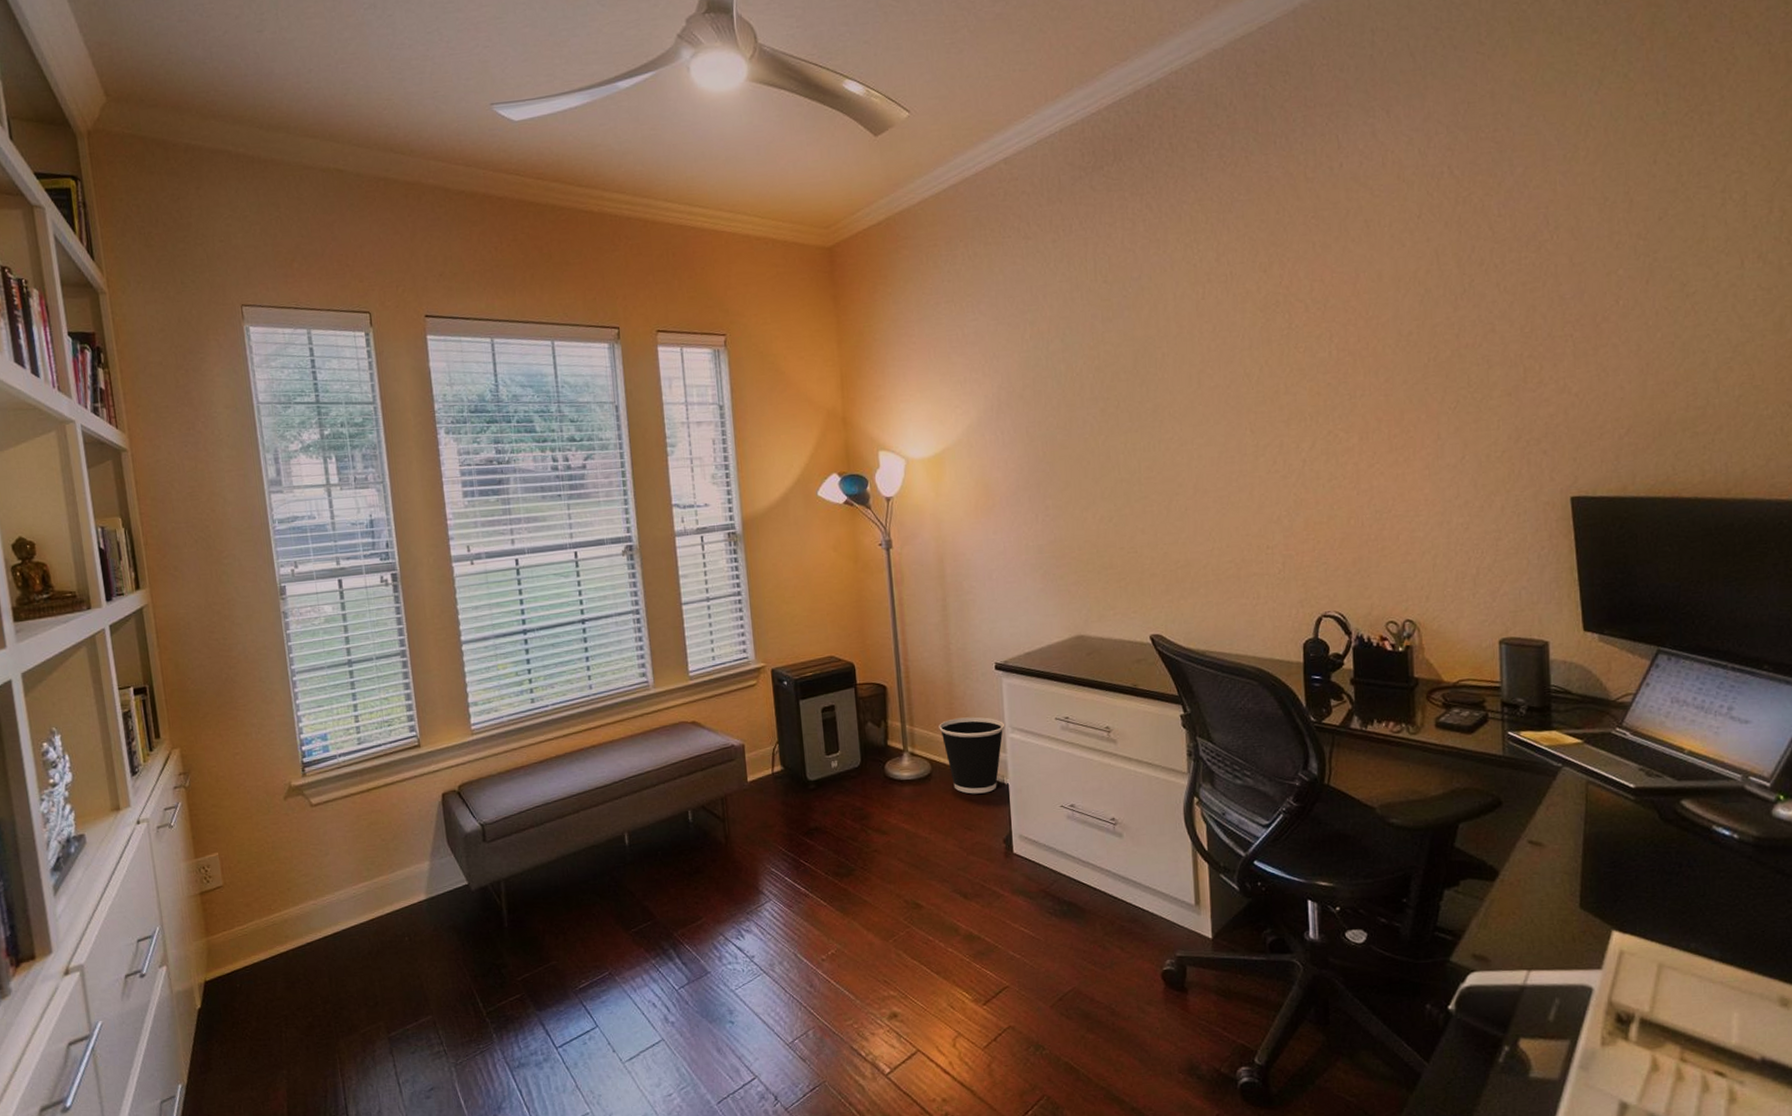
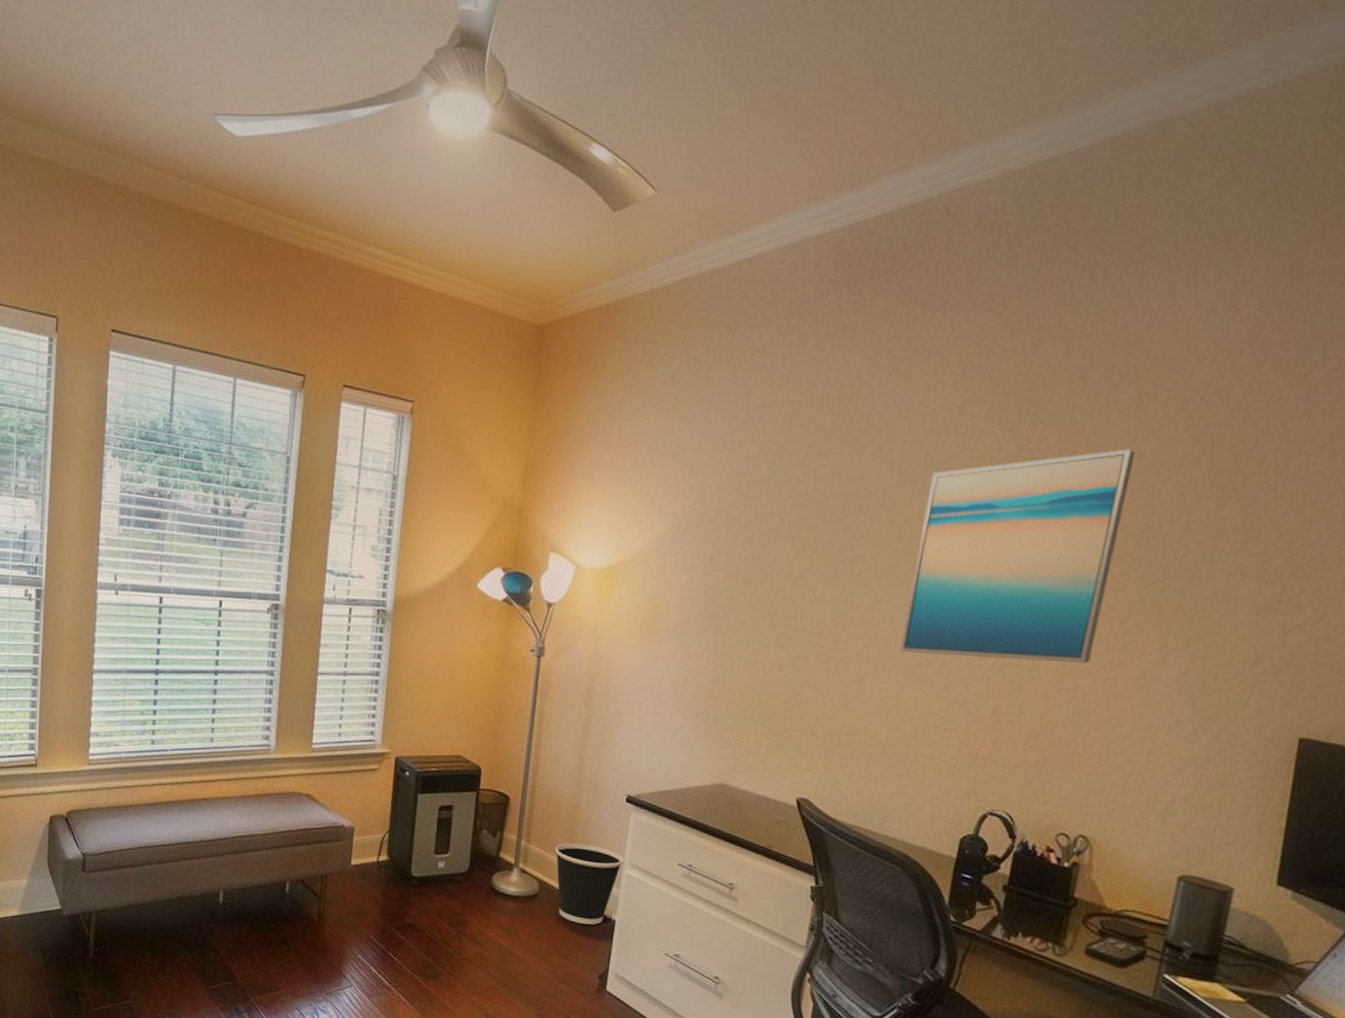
wall art: none [1206,271,1379,485] -> present [899,449,1136,664]

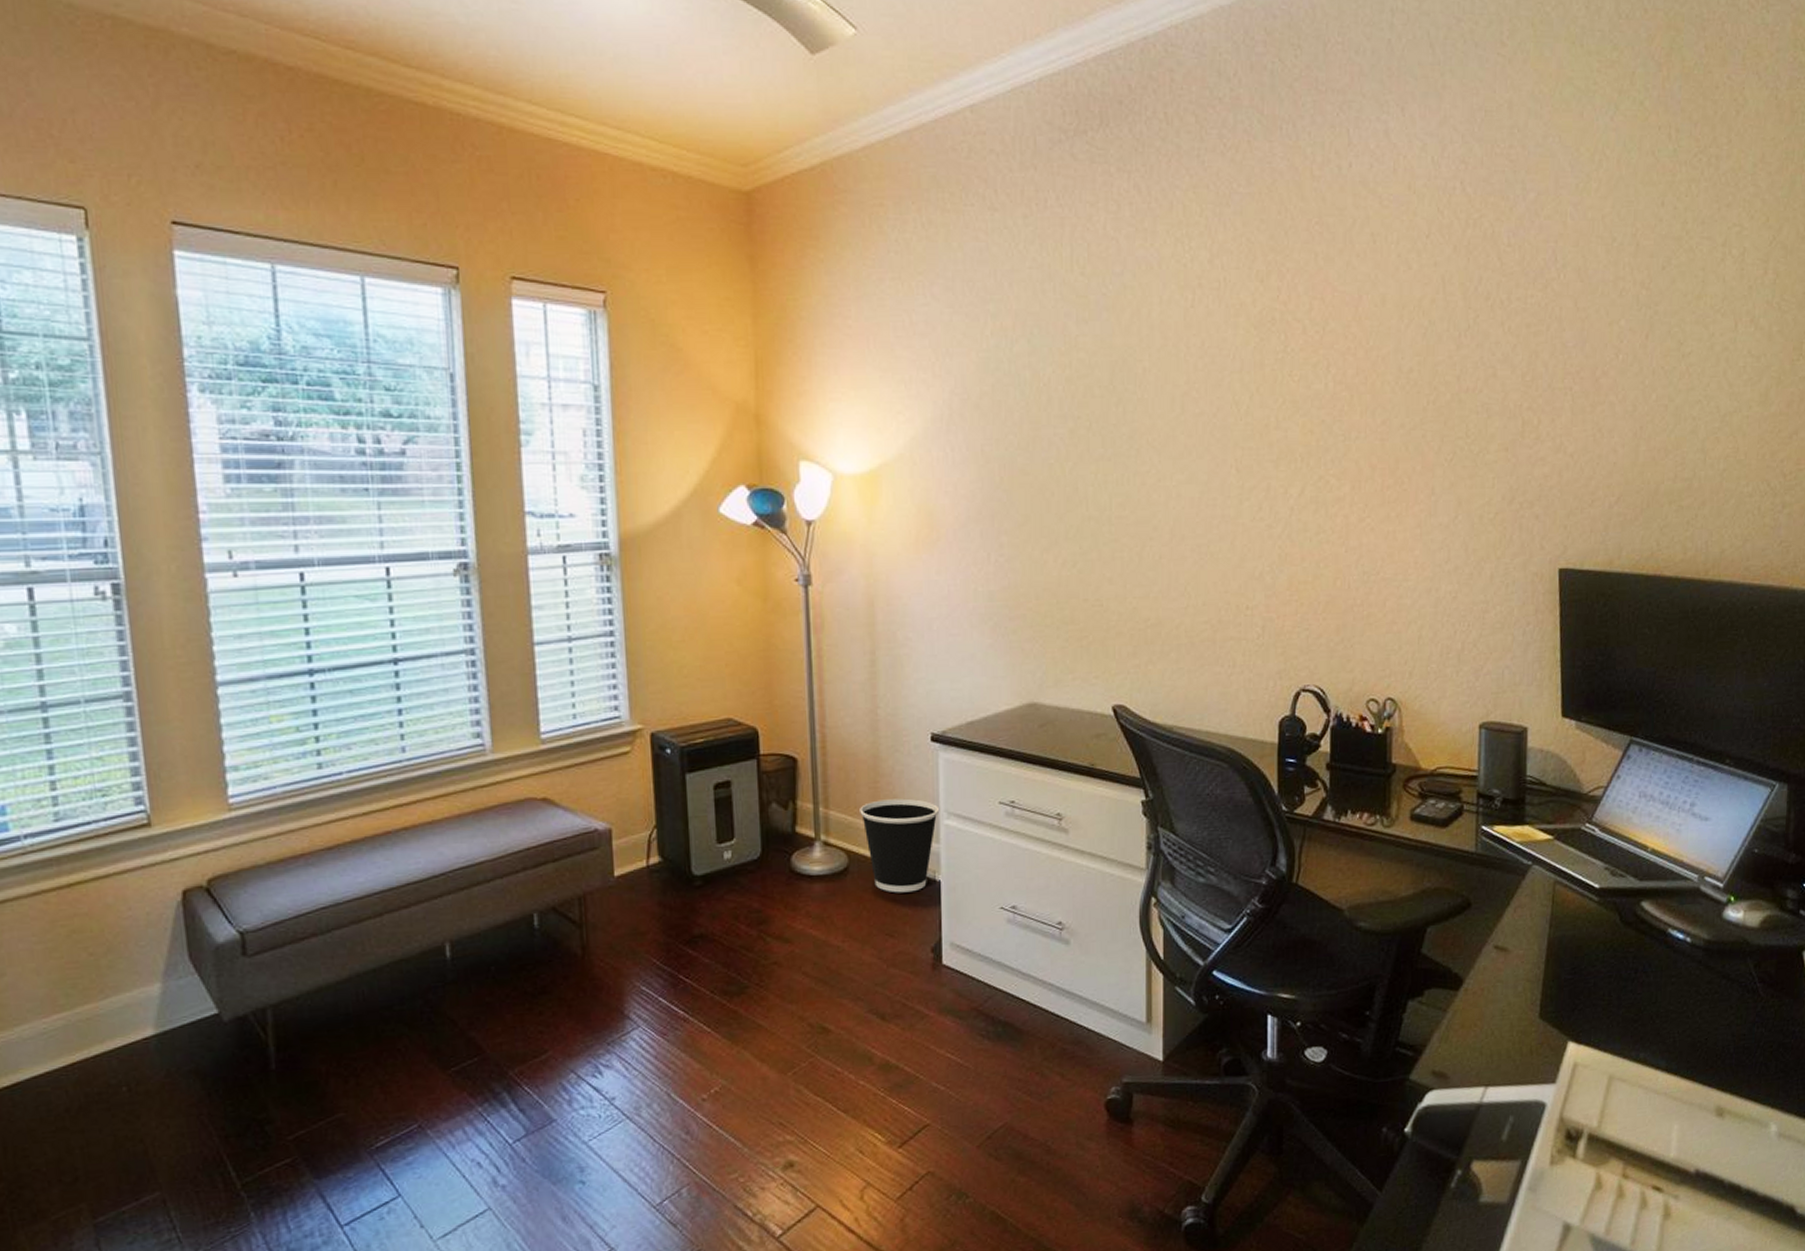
wall art: present [899,449,1136,664] -> none [1190,293,1378,530]

